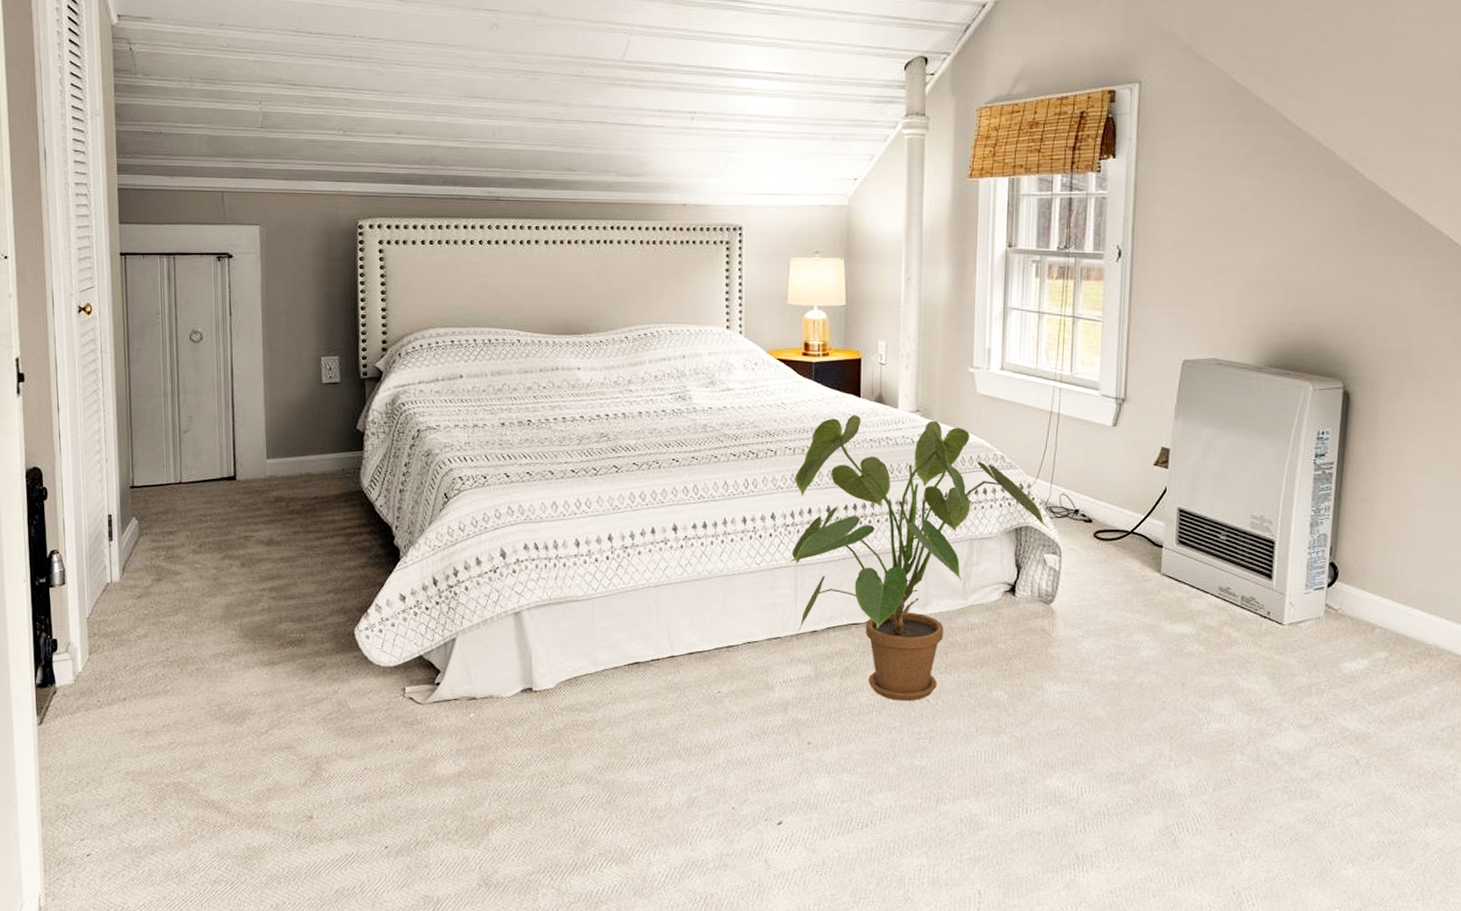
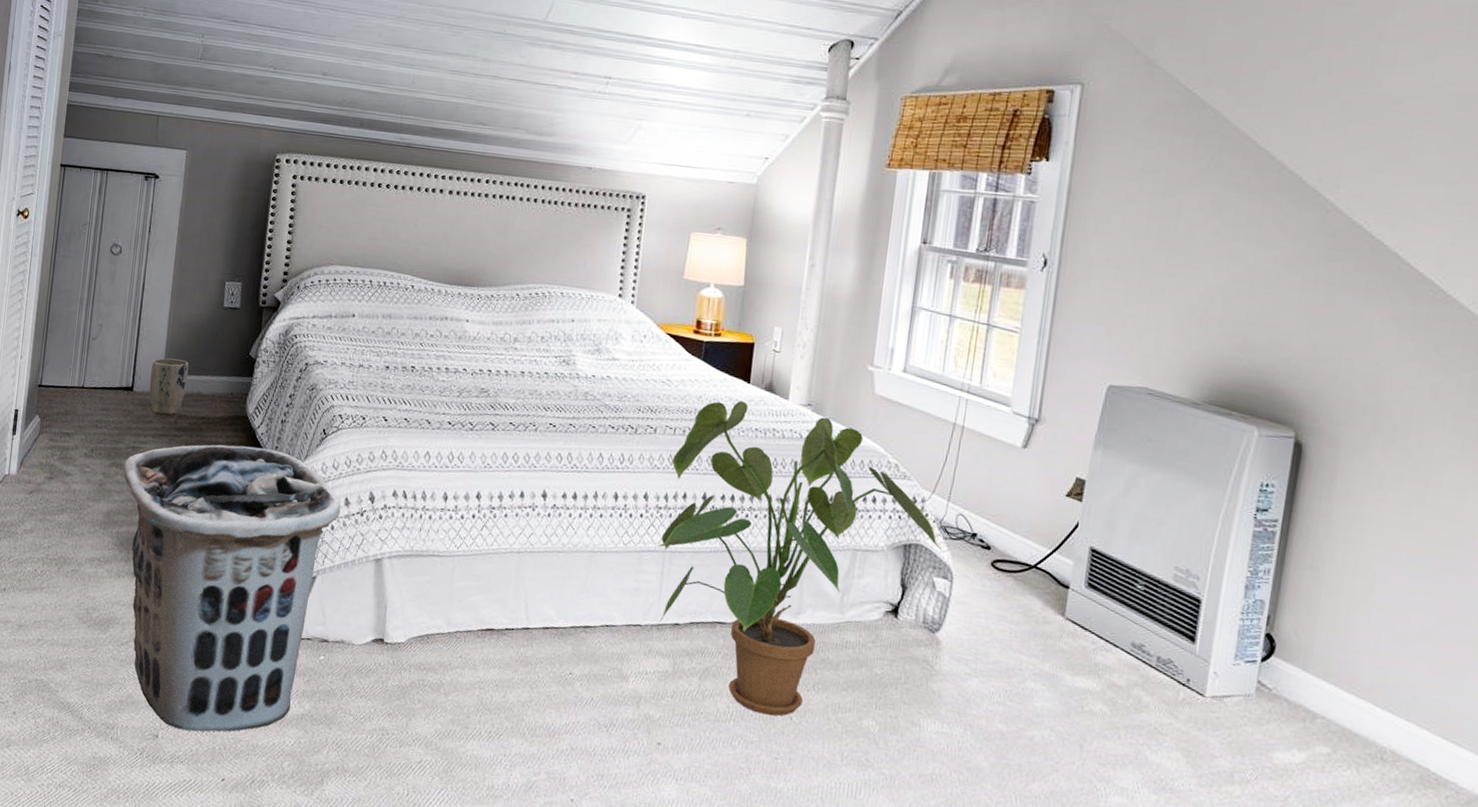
clothes hamper: none [236,520,473,807] -> present [123,444,341,732]
plant pot: none [253,442,294,500] -> present [149,358,189,415]

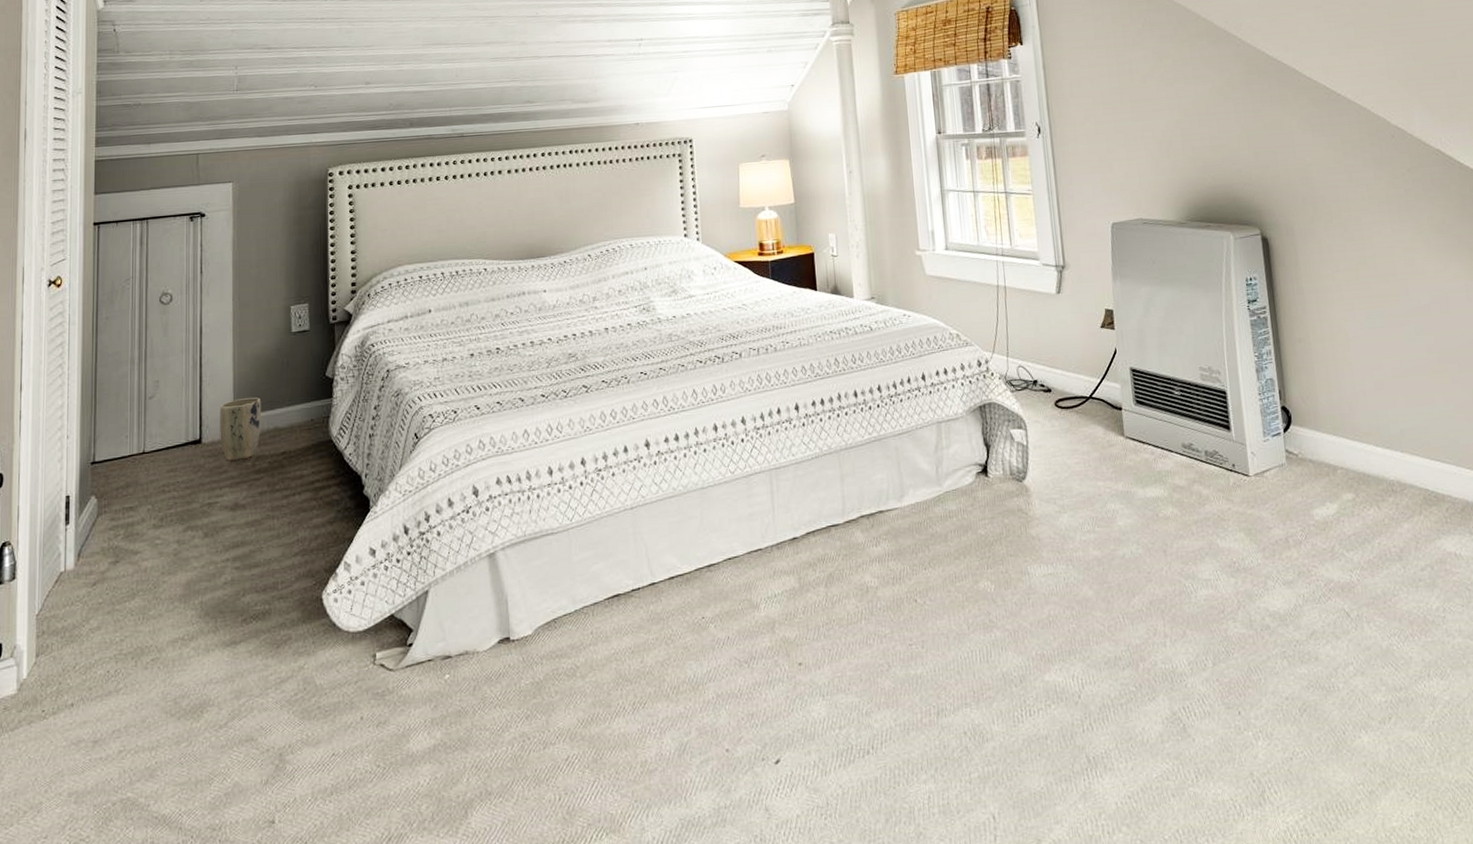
clothes hamper: present [123,444,341,732] -> none [199,467,445,806]
house plant: present [657,401,943,716] -> none [761,306,1012,605]

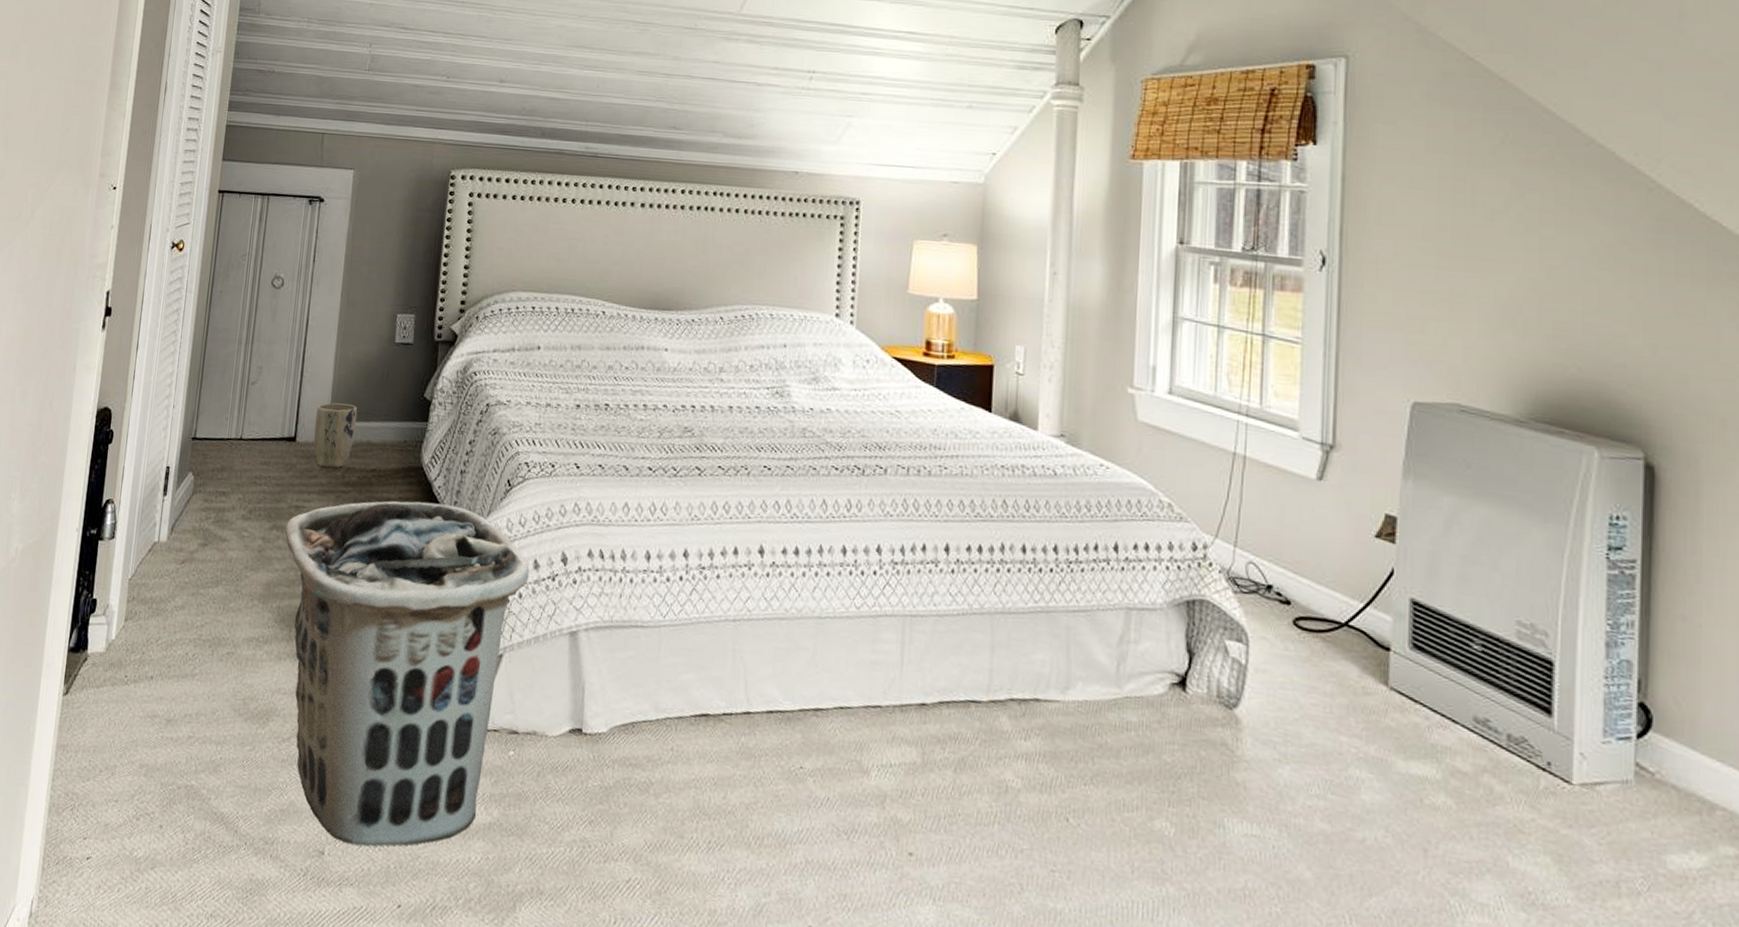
clothes hamper: none [199,467,445,806] -> present [284,501,530,847]

